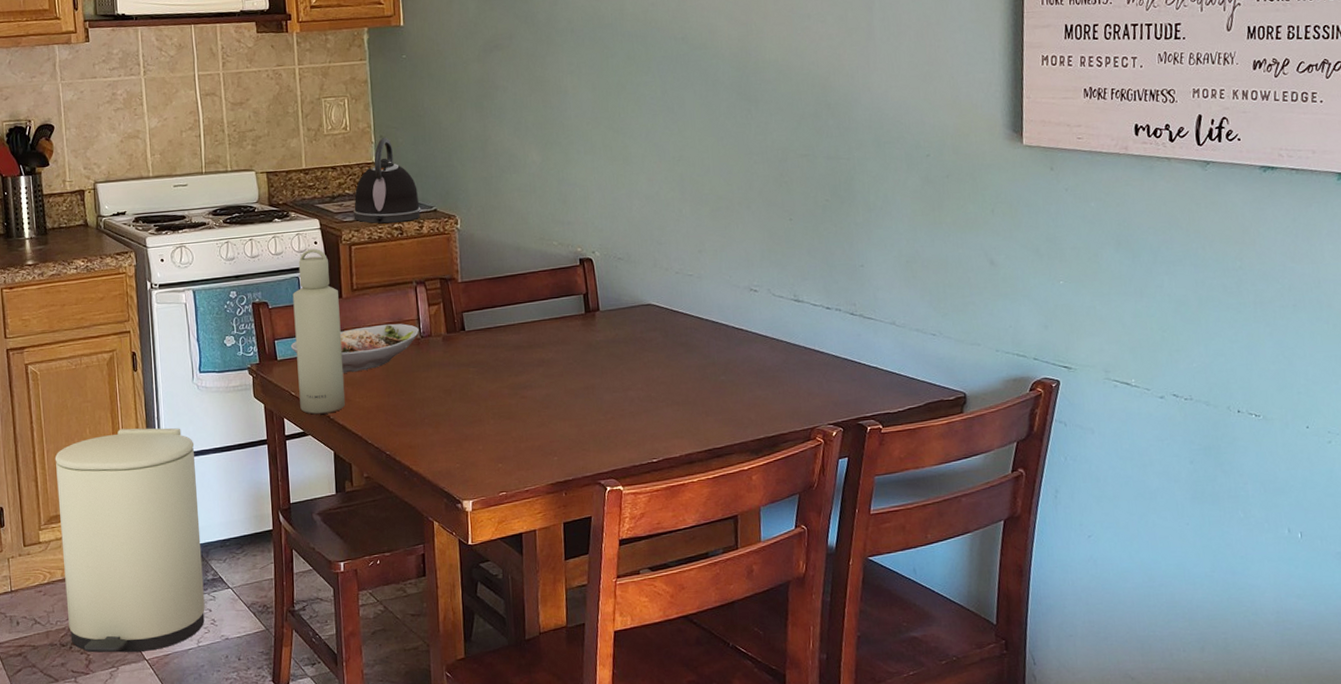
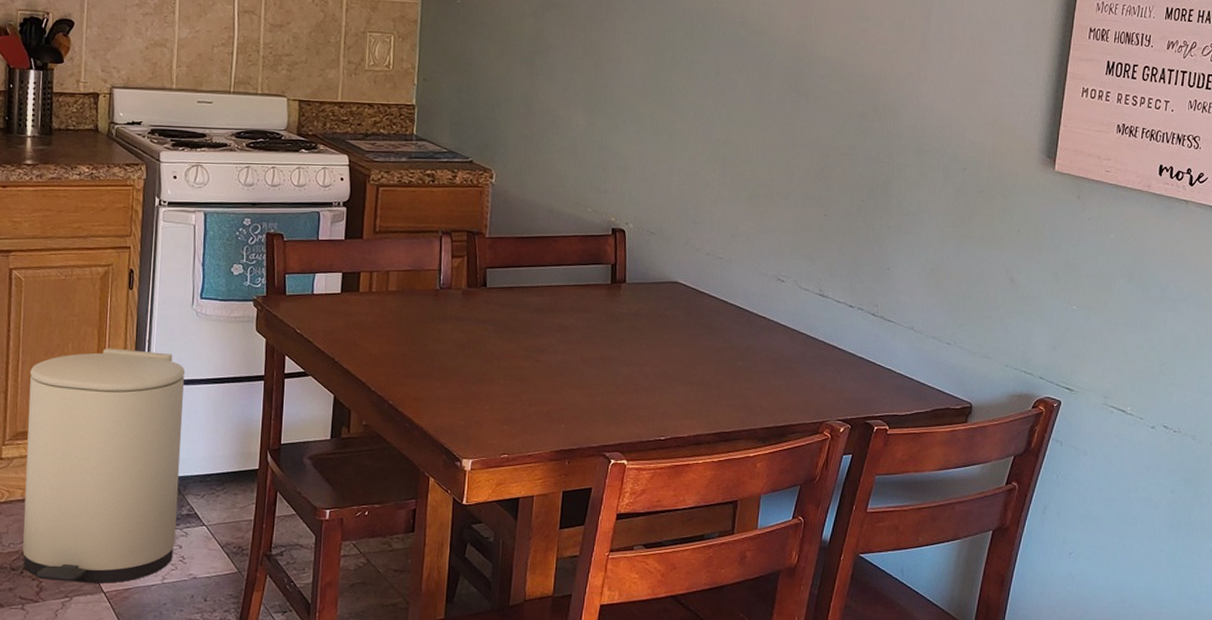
salad: present [290,323,420,373] -> none [301,270,440,317]
bottle: present [292,248,346,415] -> none [304,184,359,356]
kettle: present [353,137,421,224] -> none [385,81,457,169]

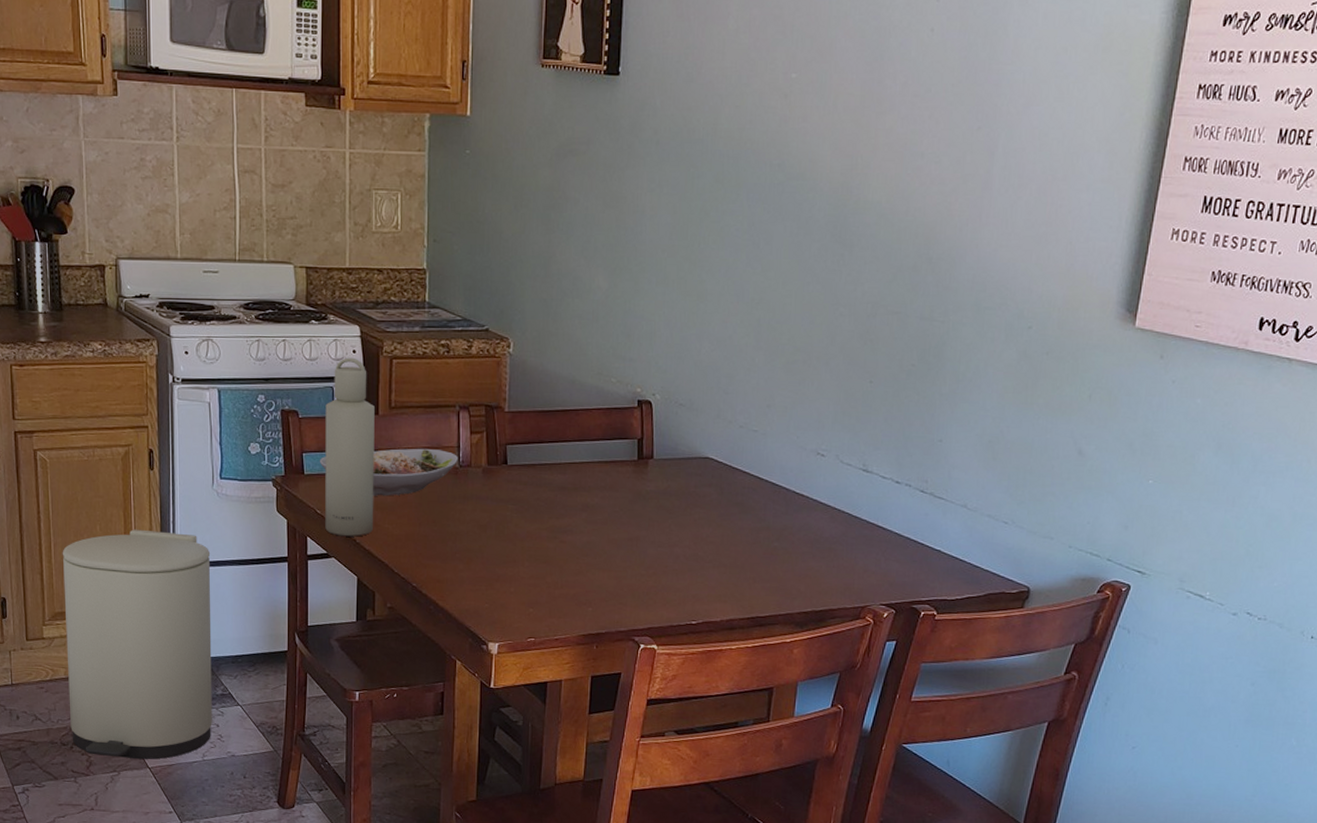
salad: none [301,270,440,317] -> present [319,448,459,496]
bottle: none [304,184,359,356] -> present [325,357,375,537]

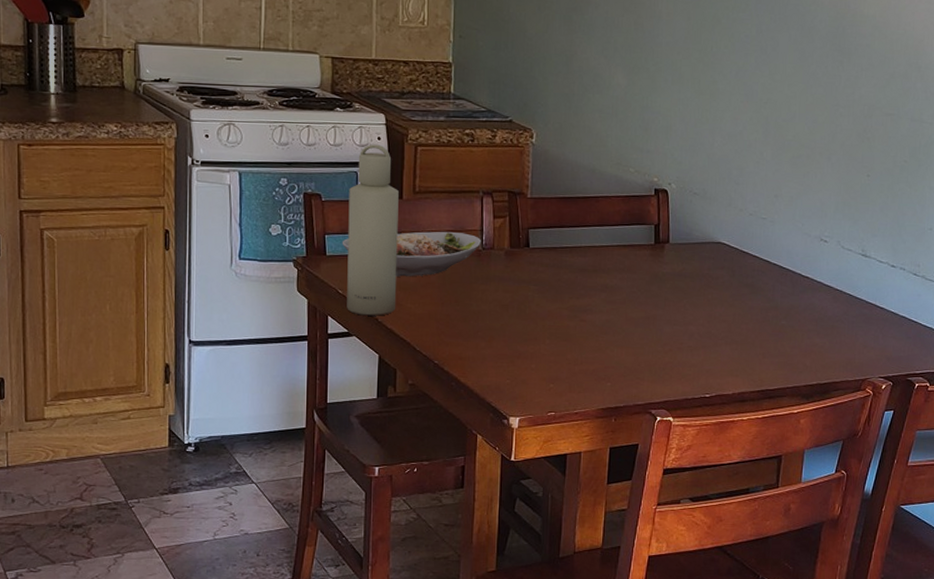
pedal bin: present [62,529,212,759] -> none [68,308,227,540]

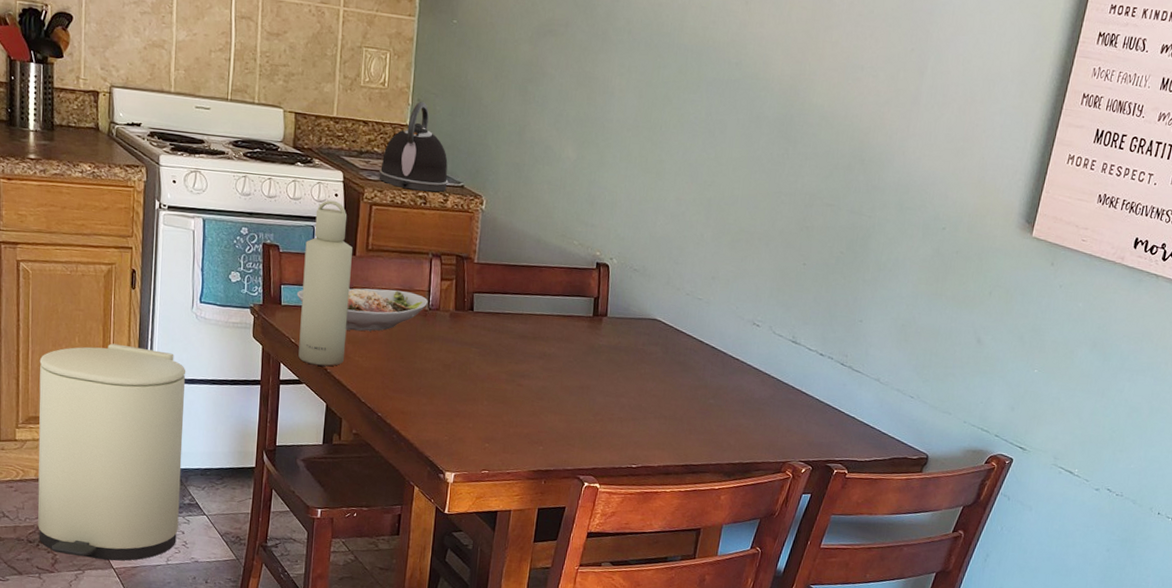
pedal bin: none [68,308,227,540] -> present [37,343,186,561]
kettle: none [423,38,496,129] -> present [379,102,449,192]

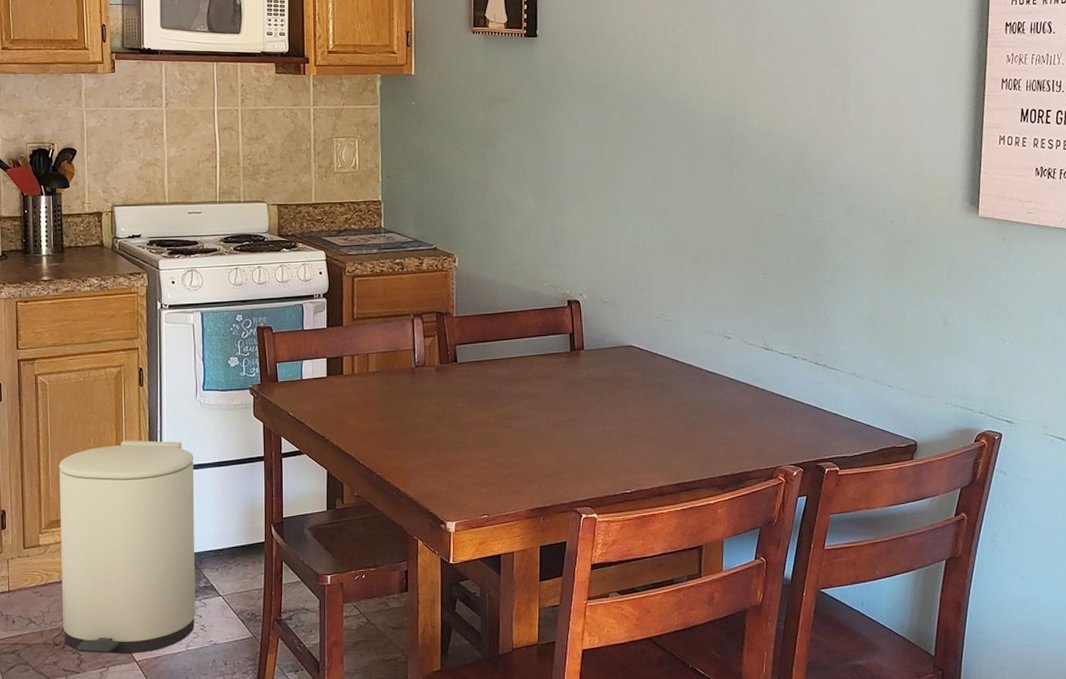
salad: present [296,288,429,332] -> none [291,352,414,397]
bottle: present [298,200,353,367] -> none [296,278,341,435]
kettle: present [379,102,449,192] -> none [358,178,422,258]

